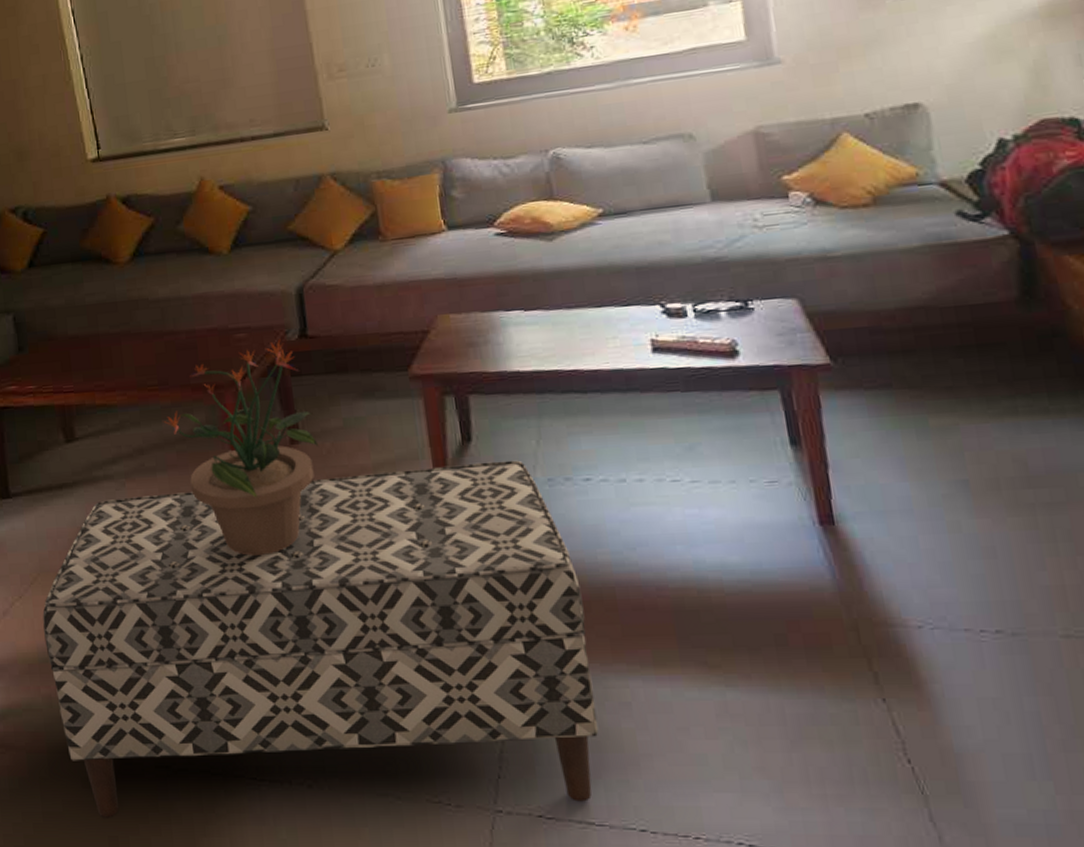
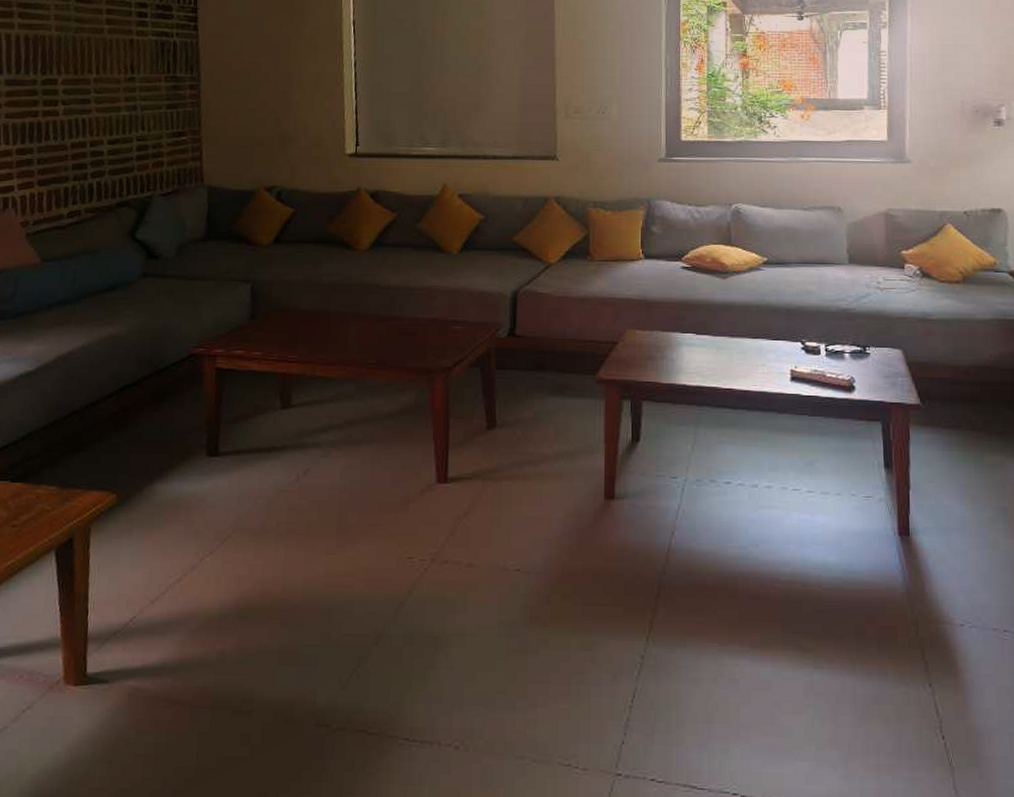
bench: present [42,460,599,818] -> none [228,460,711,775]
potted plant: present [163,339,319,556] -> none [376,335,511,528]

